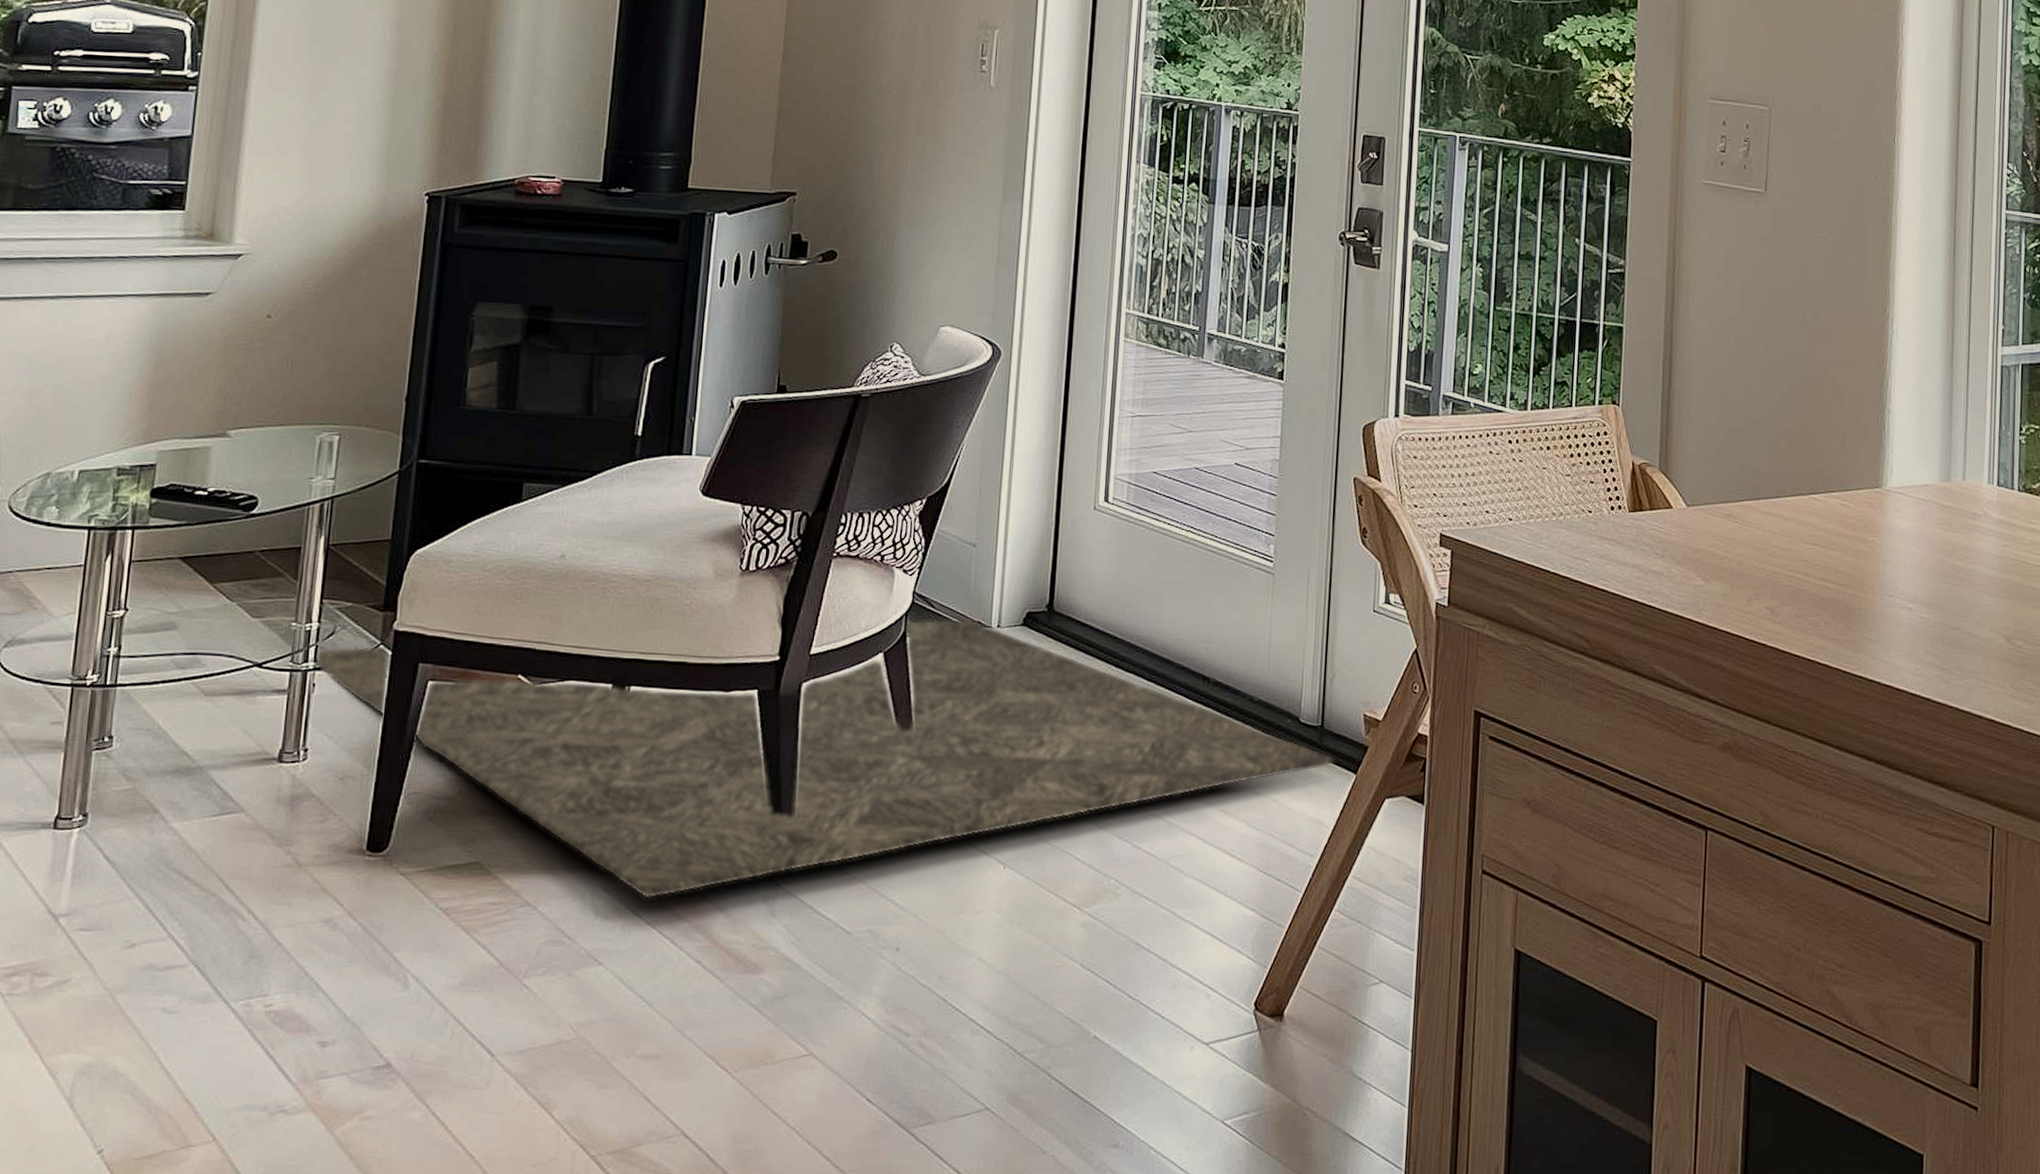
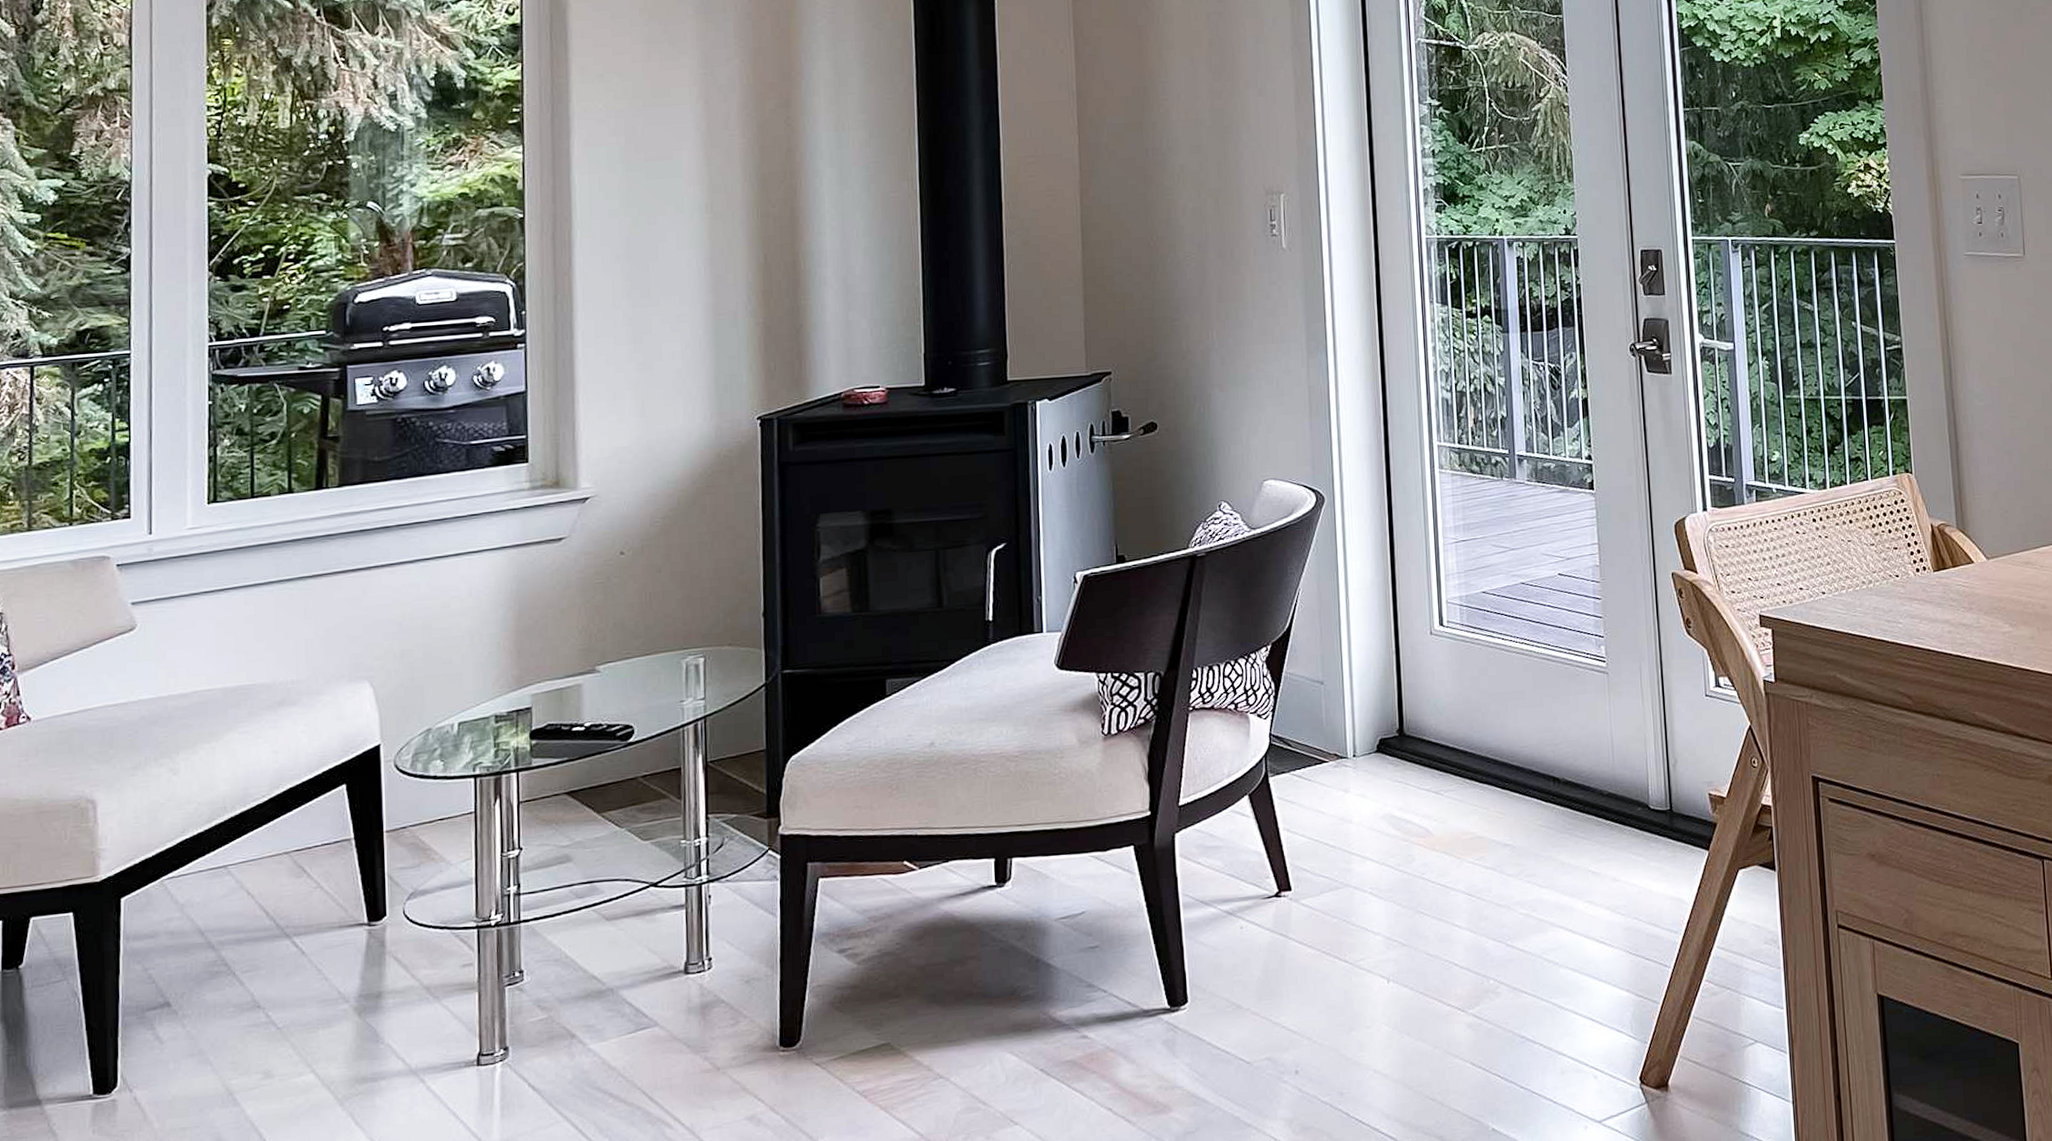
rug: present [316,618,1335,899] -> none [709,752,1687,1057]

